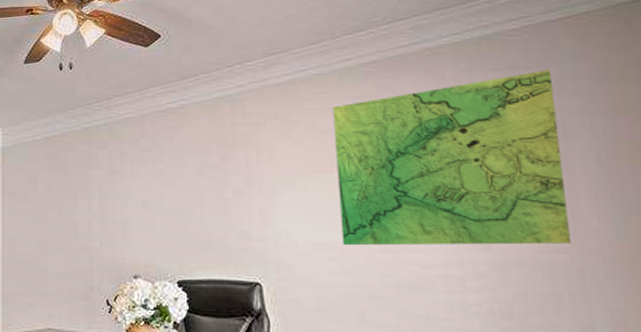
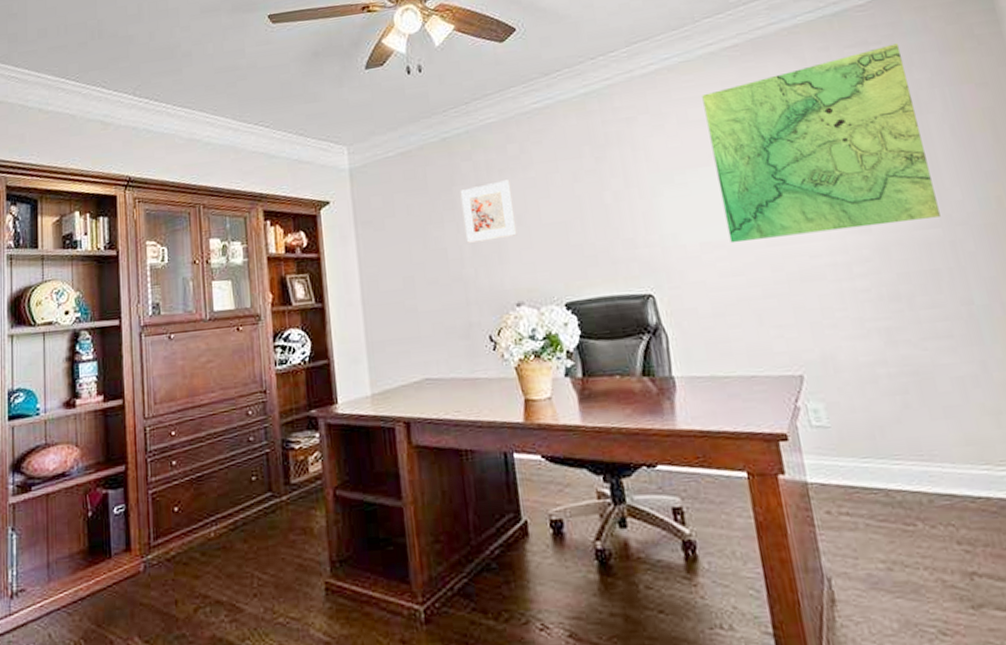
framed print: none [94,168,141,220] -> present [460,180,518,243]

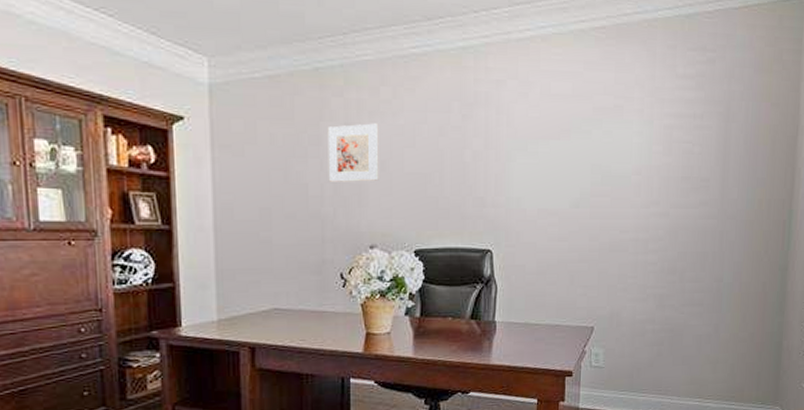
map: present [702,43,940,244] -> none [562,54,728,213]

